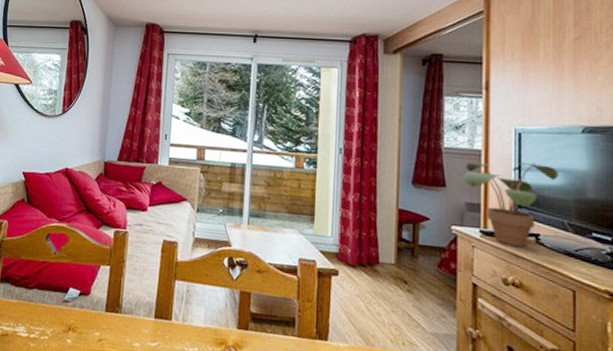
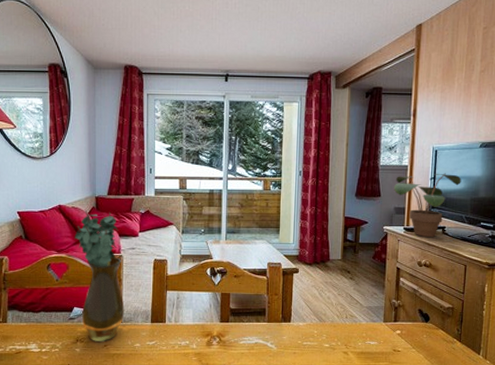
vase: none [77,176,127,335] -> present [74,210,125,341]

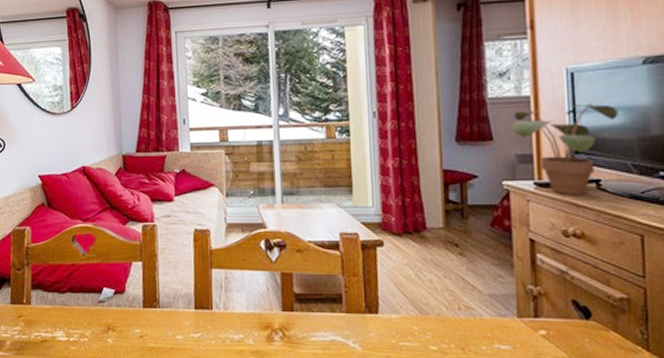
vase: present [74,210,125,341] -> none [101,171,162,331]

